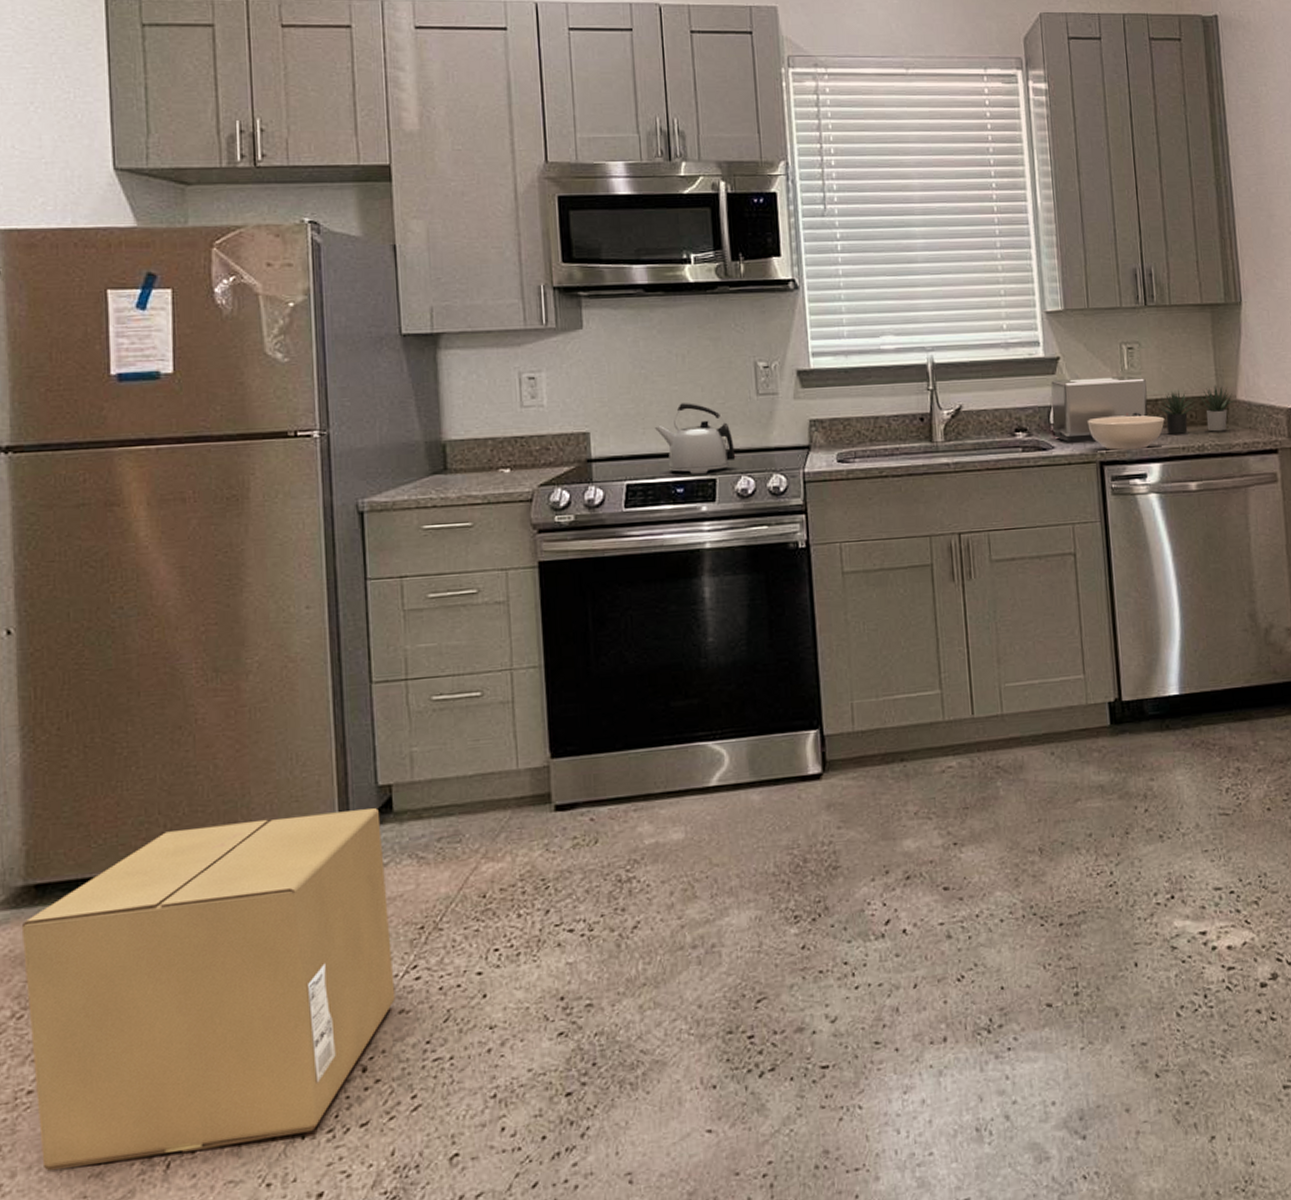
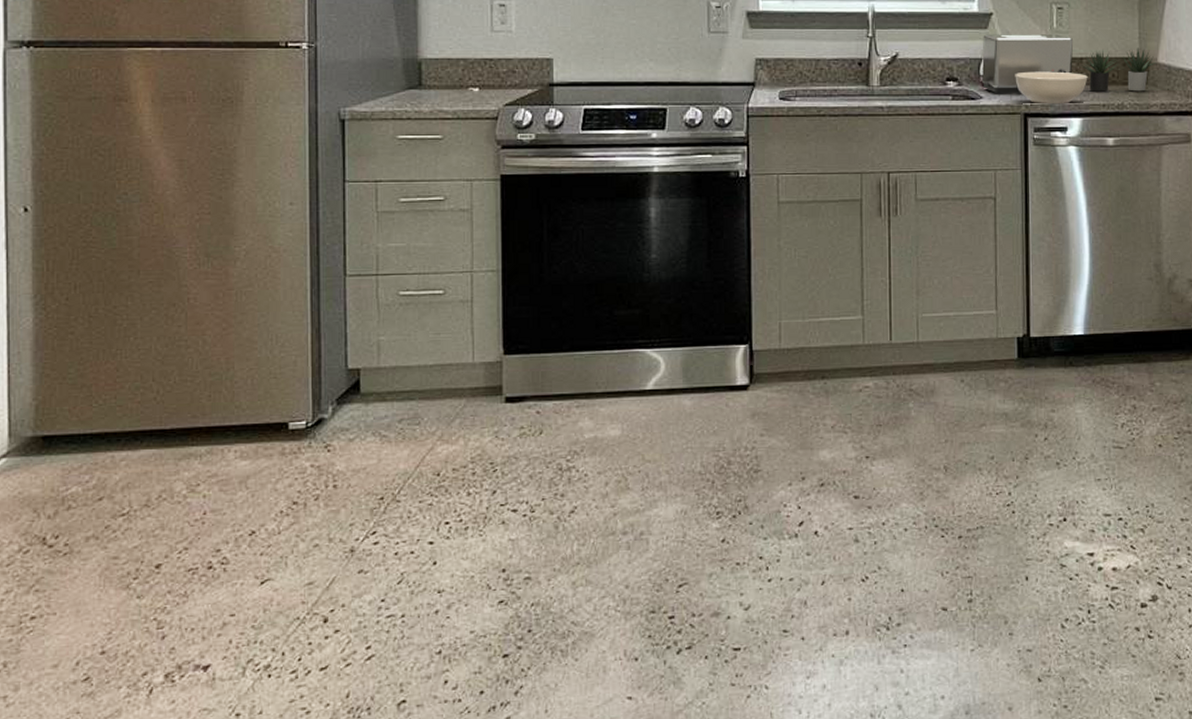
box: present [21,808,395,1172] -> none [29,389,356,688]
kettle: present [655,403,736,474] -> none [613,36,686,103]

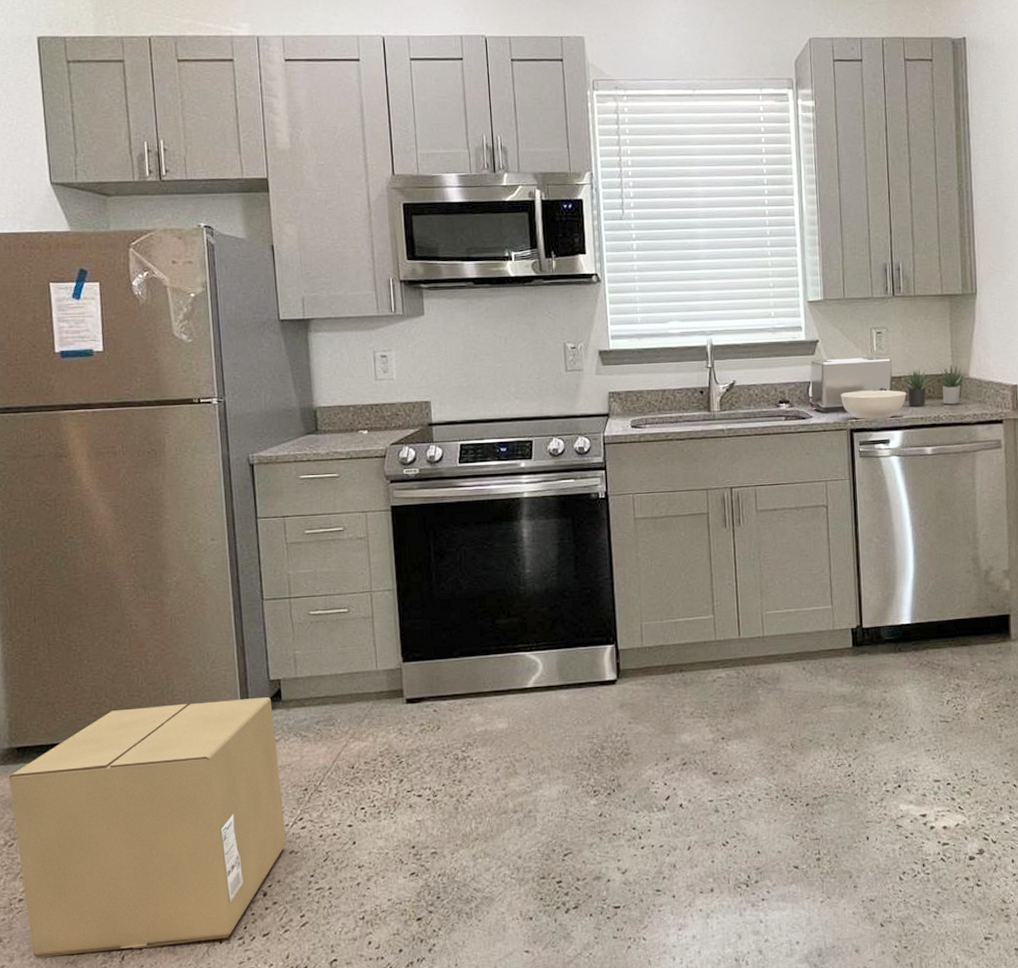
box: none [29,389,356,688] -> present [8,697,287,958]

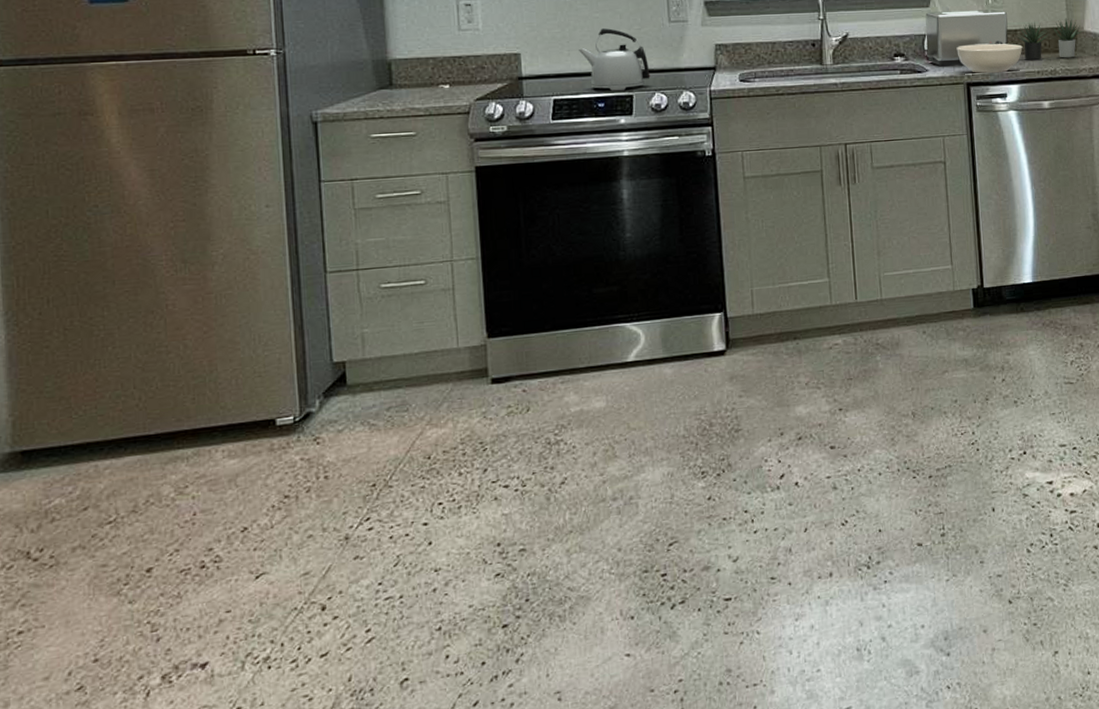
box: present [8,697,287,958] -> none [9,382,351,701]
kettle: none [483,377,549,436] -> present [579,28,651,91]

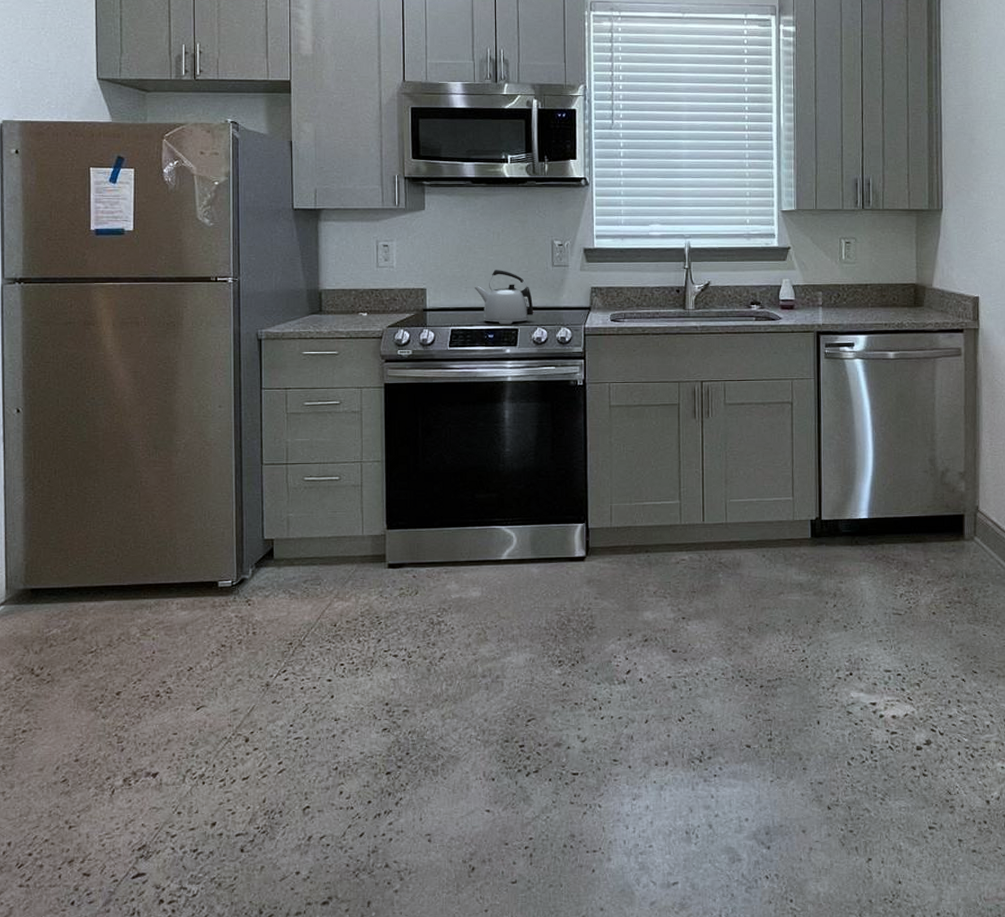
toaster: present [925,9,1009,67] -> none [781,265,860,316]
bowl: present [956,43,1023,74] -> none [809,296,872,324]
succulent plant: present [1016,18,1084,60] -> none [866,275,932,313]

